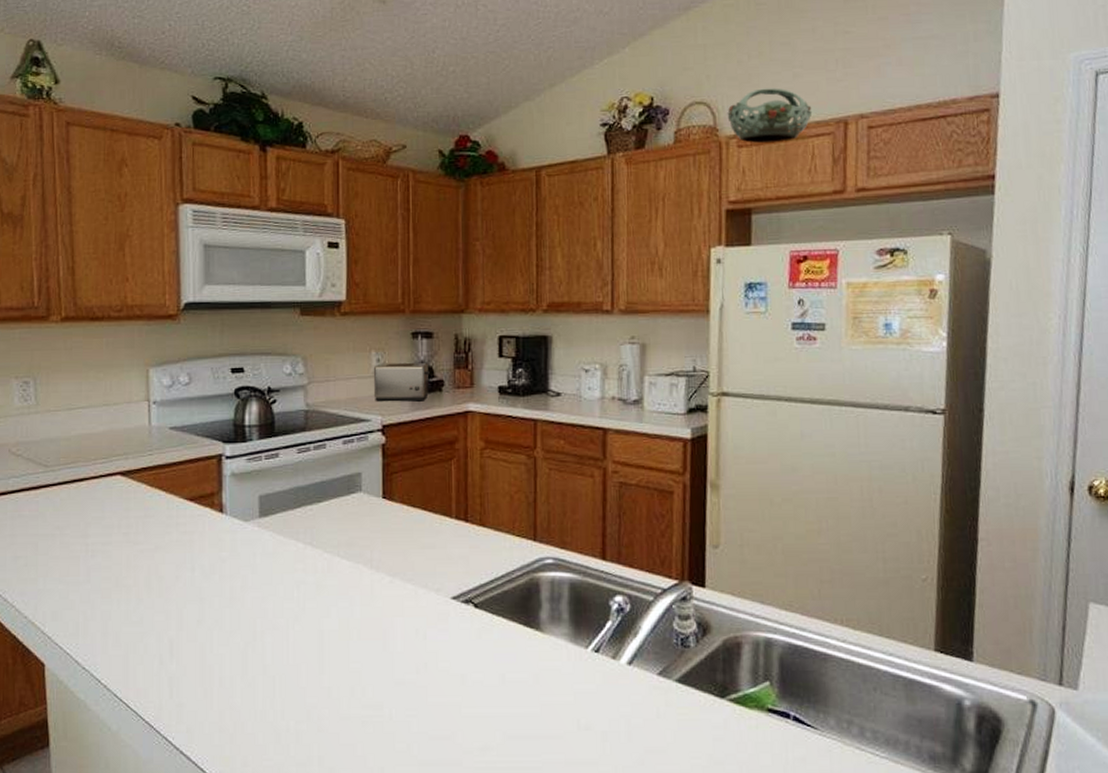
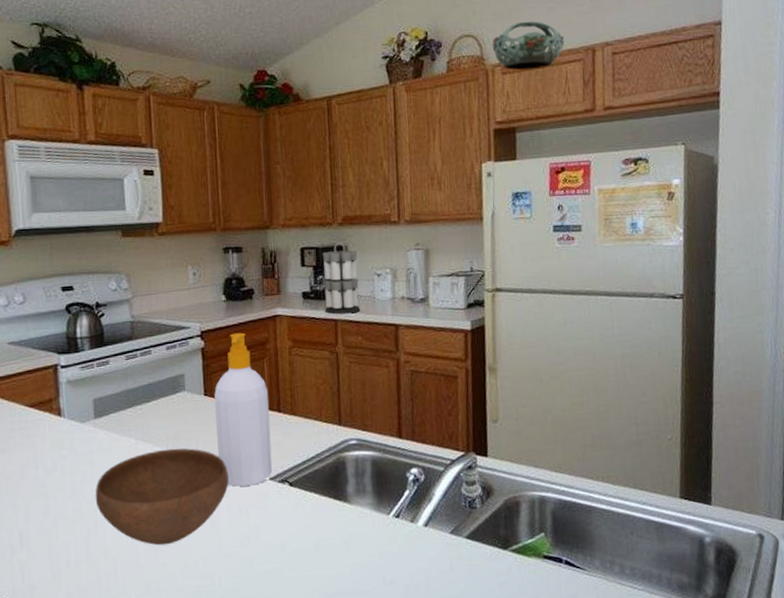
bowl: none [255,556,405,666] -> present [95,448,229,545]
toaster: present [373,362,430,402] -> none [190,274,241,311]
soap bottle: none [394,429,456,604] -> present [214,332,273,487]
spice rack: none [523,331,564,414] -> present [322,242,361,315]

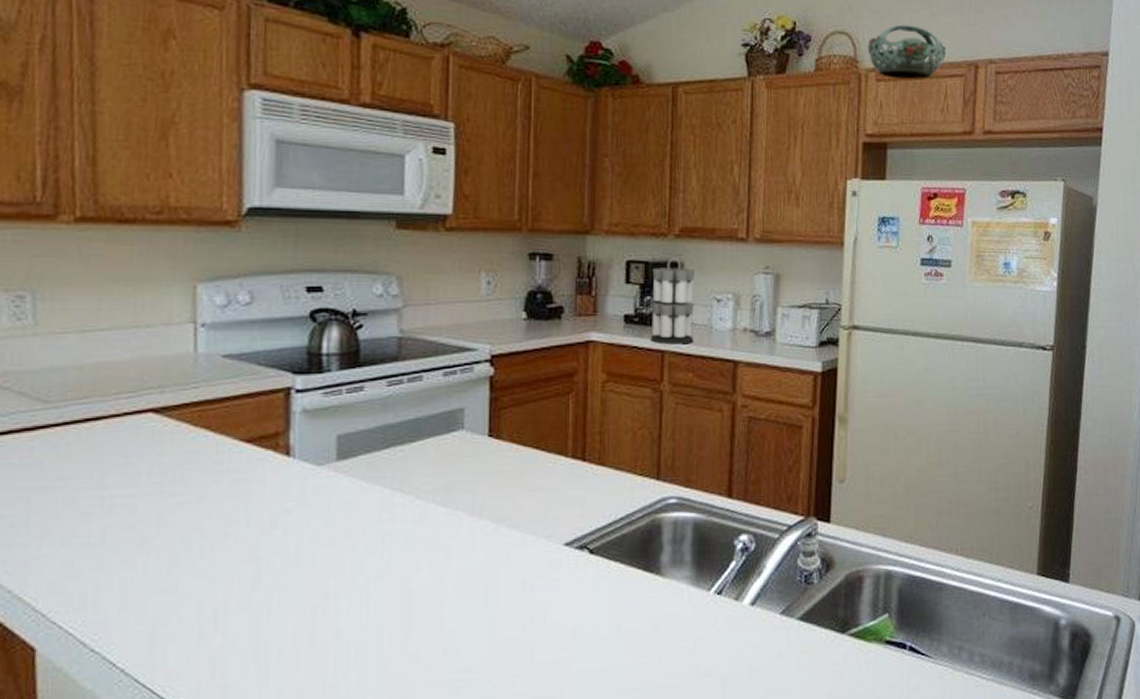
bowl: present [95,448,229,545] -> none [328,502,511,628]
soap bottle: present [214,332,273,487] -> none [500,359,571,553]

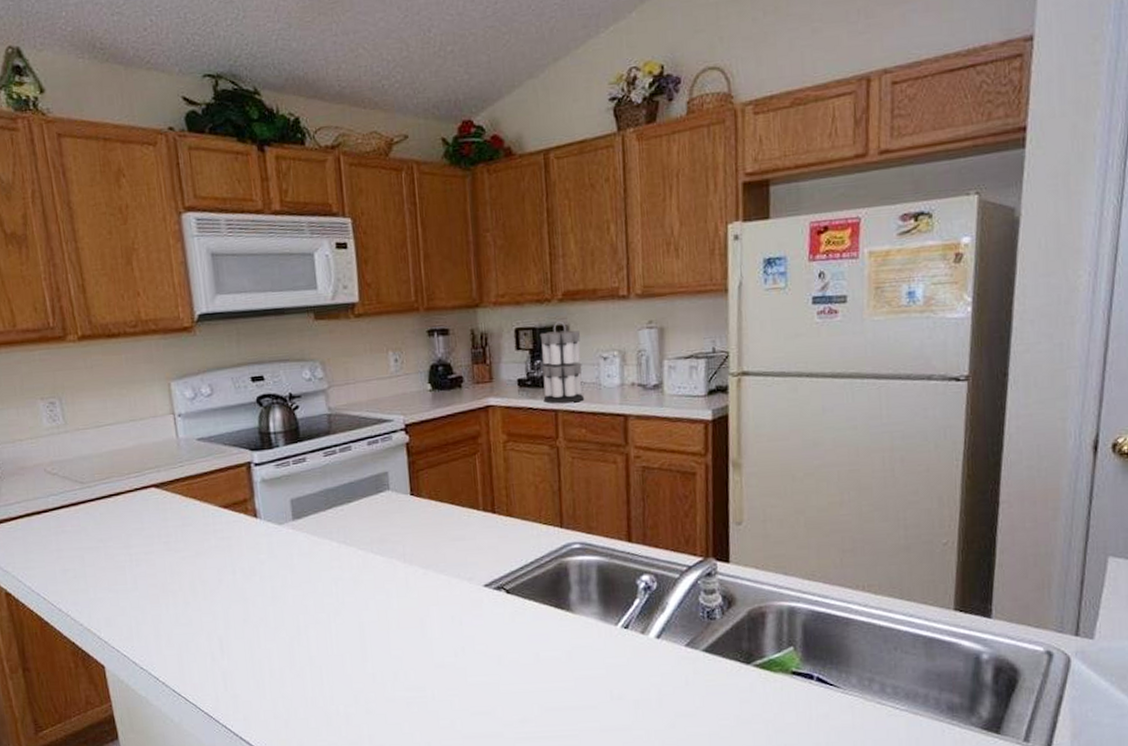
decorative basket: present [867,24,947,80] -> none [742,46,833,109]

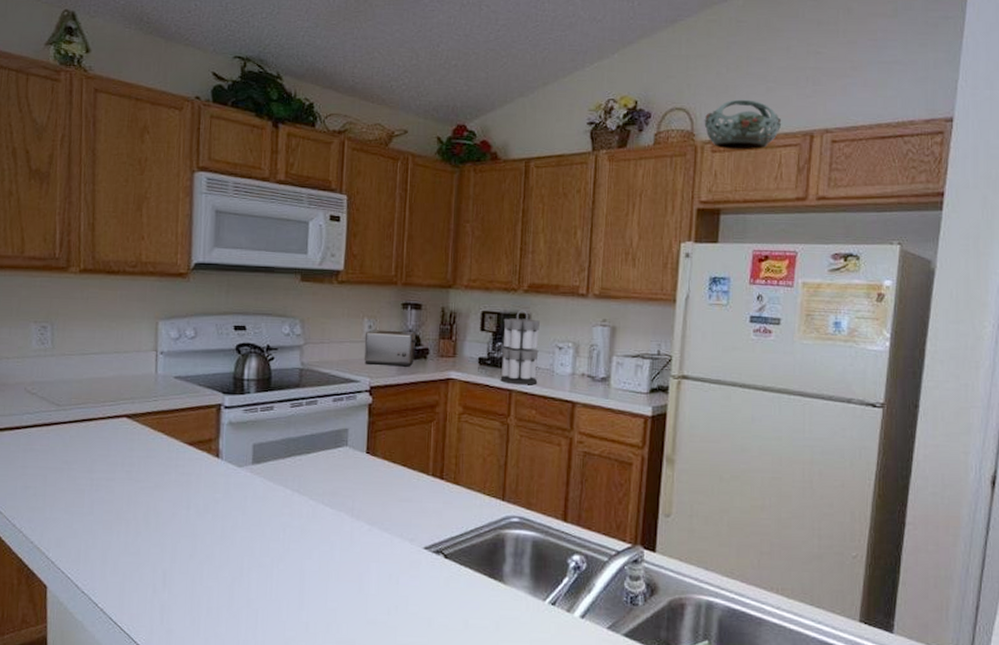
toaster: none [391,360,449,402] -> present [364,329,417,367]
decorative basket: none [742,46,833,109] -> present [704,99,782,151]

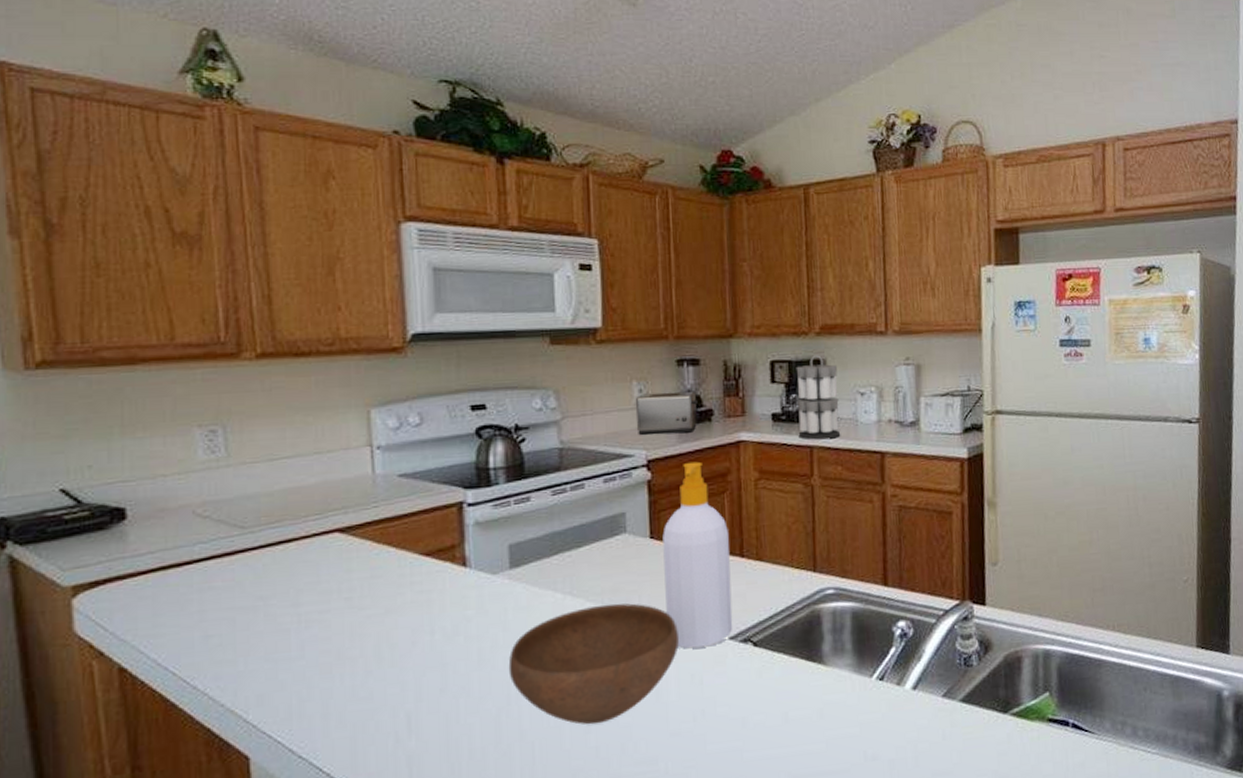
bowl: none [243,504,382,604] -> present [508,603,679,725]
soap bottle: none [374,392,432,553] -> present [662,461,733,649]
decorative basket: present [704,99,782,151] -> none [993,109,1073,164]

